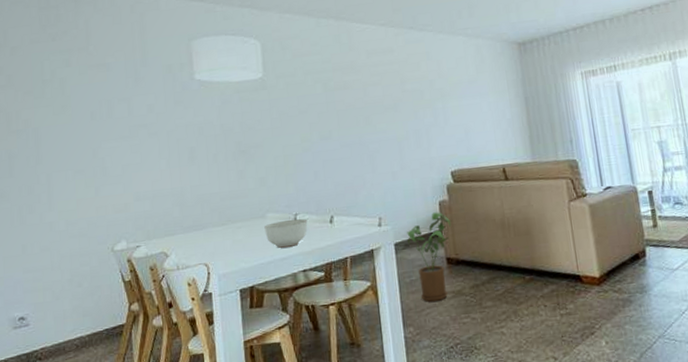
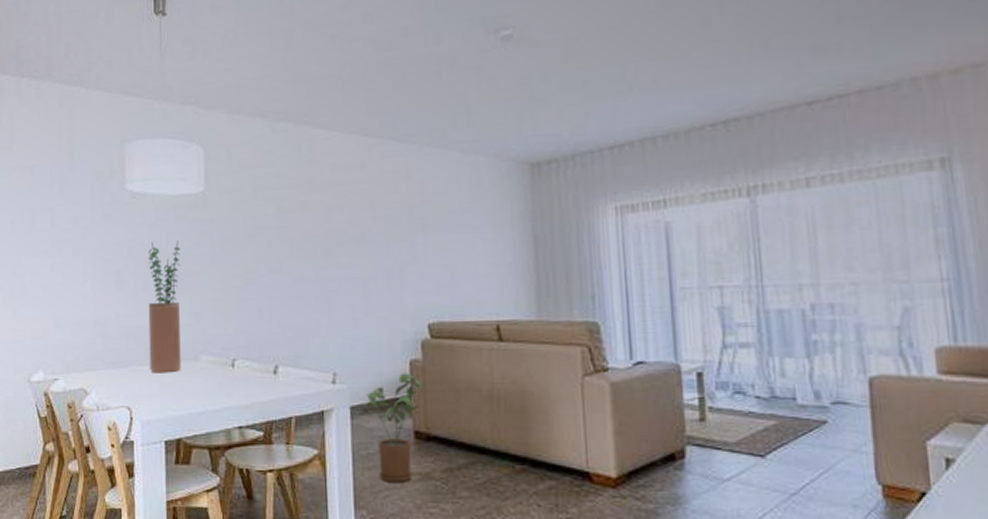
vase: none [216,119,251,233] -> present [148,240,181,374]
bowl: present [264,219,308,248] -> none [196,366,247,397]

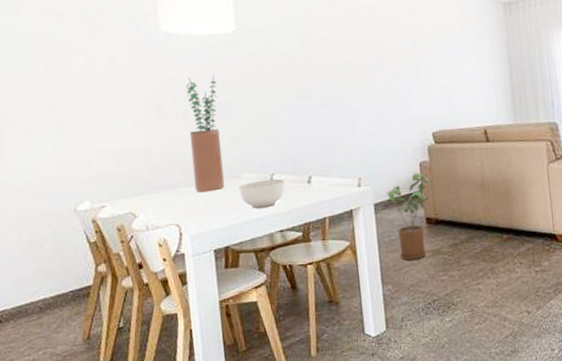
bowl: none [196,366,247,397] -> present [239,179,285,208]

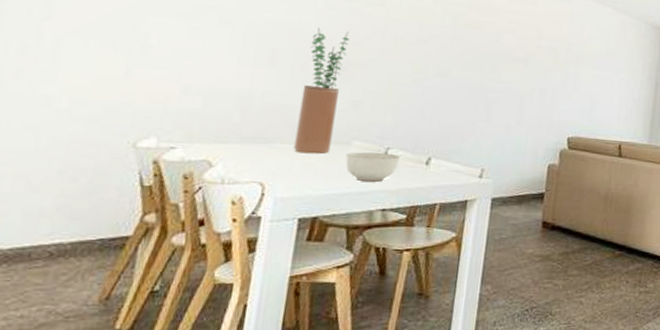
house plant: present [387,172,432,261] -> none [506,174,556,263]

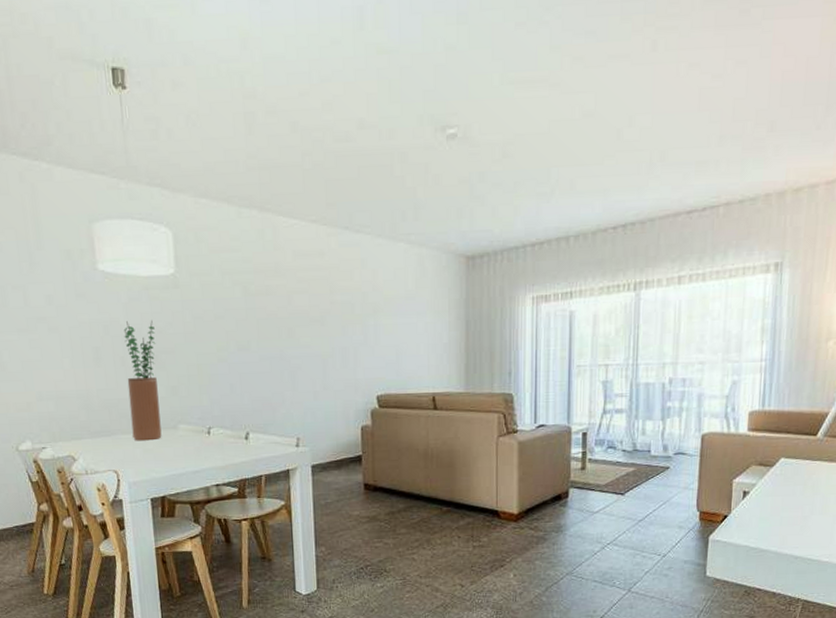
bowl: present [345,152,400,182] -> none [176,433,222,461]

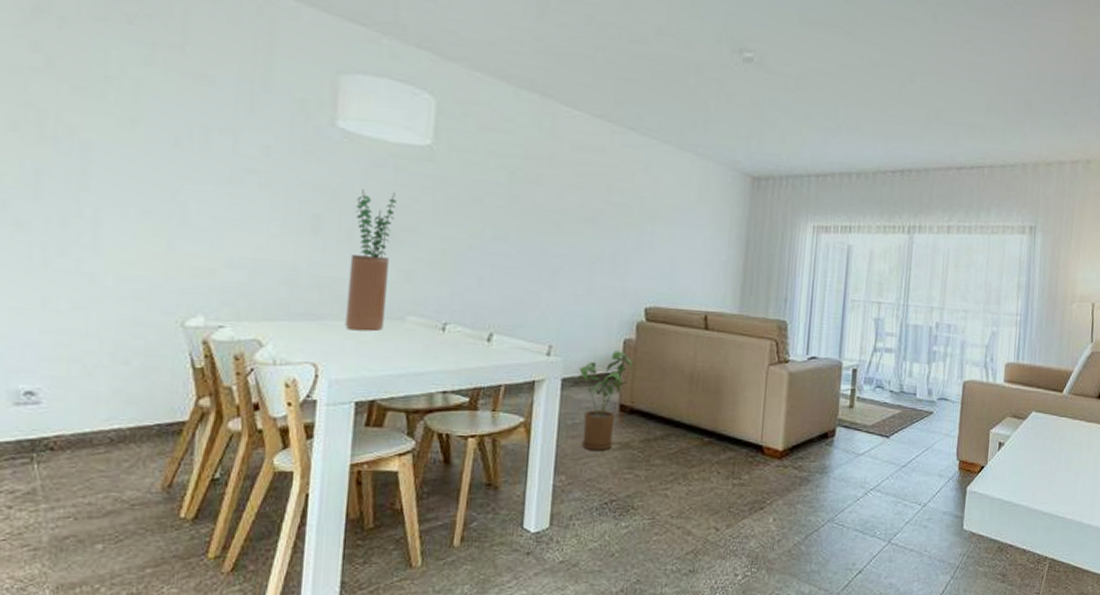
house plant: none [325,437,372,525] -> present [578,351,634,451]

